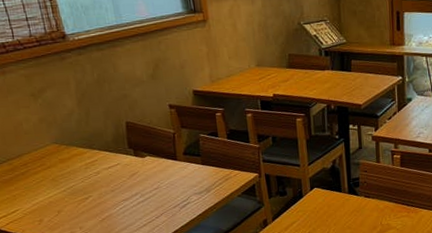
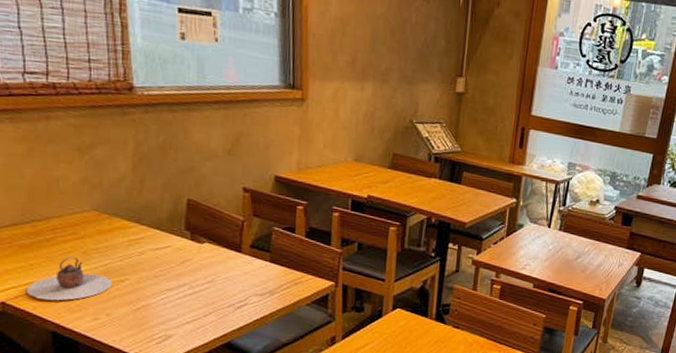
teapot: none [14,184,80,223] -> present [27,256,113,301]

